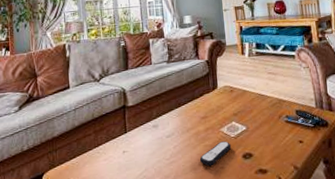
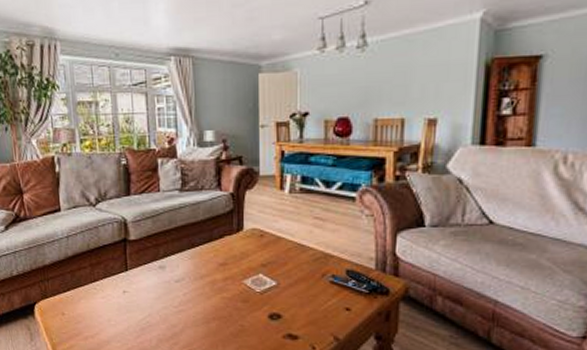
remote control: present [199,141,232,167] -> none [214,295,255,322]

